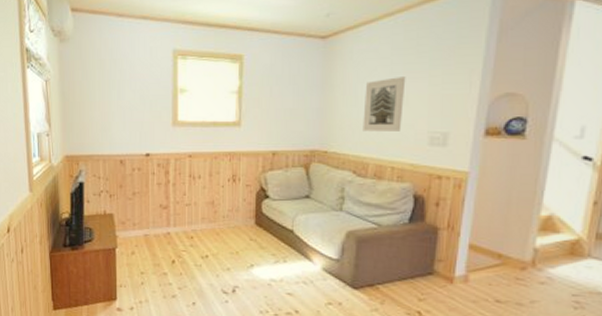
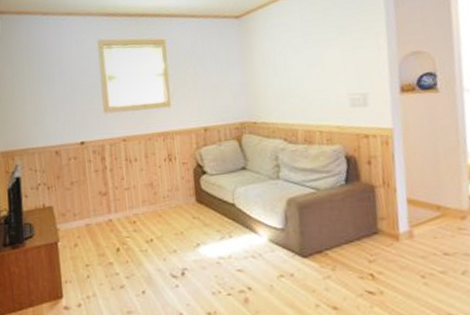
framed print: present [362,77,406,132] -> none [283,45,323,100]

